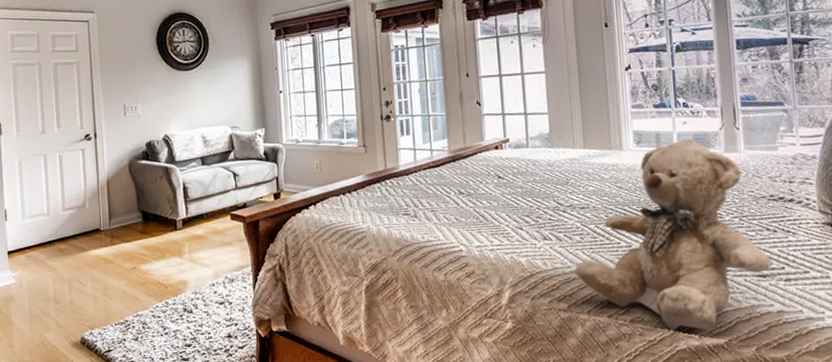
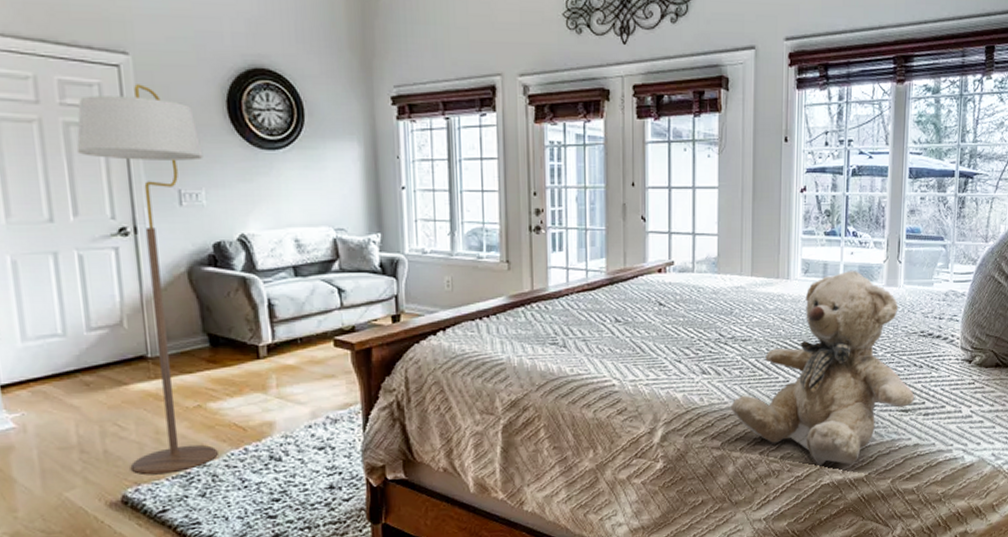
floor lamp: none [60,32,147,322] -> present [76,84,218,475]

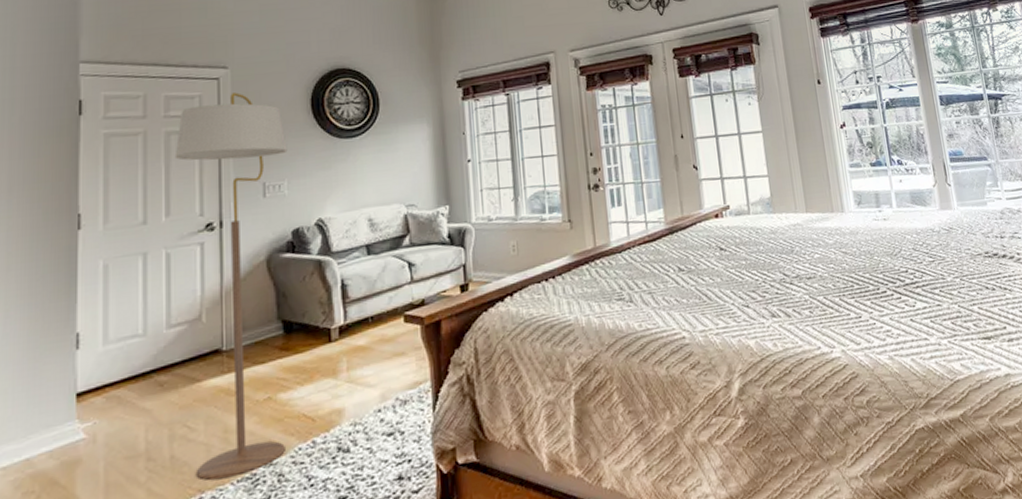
teddy bear: present [731,271,915,465] -> none [806,198,995,407]

